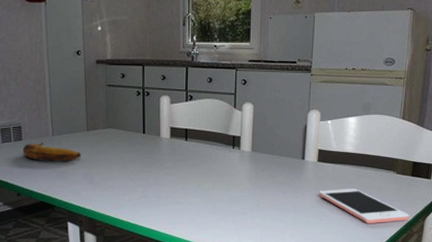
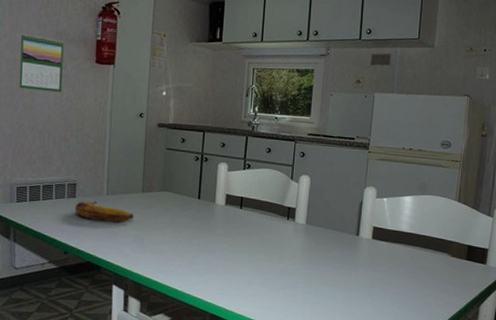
cell phone: present [318,189,409,224] -> none [371,268,464,307]

